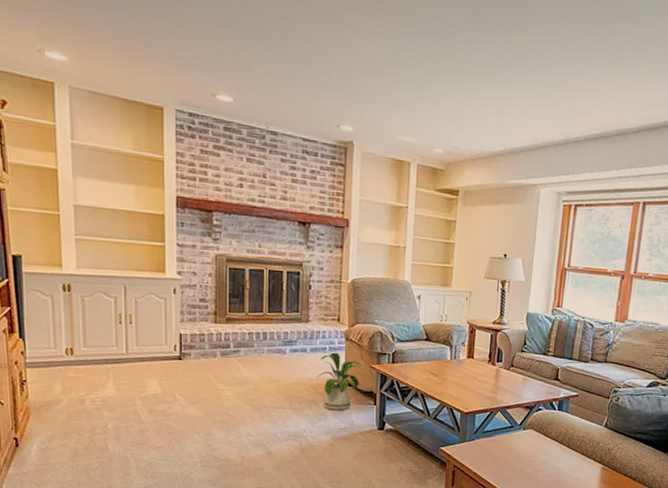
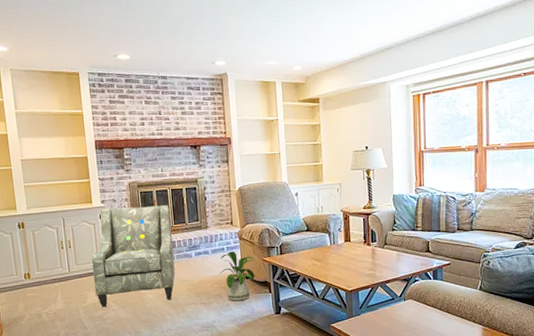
armchair: none [157,281,264,400] -> present [92,205,175,307]

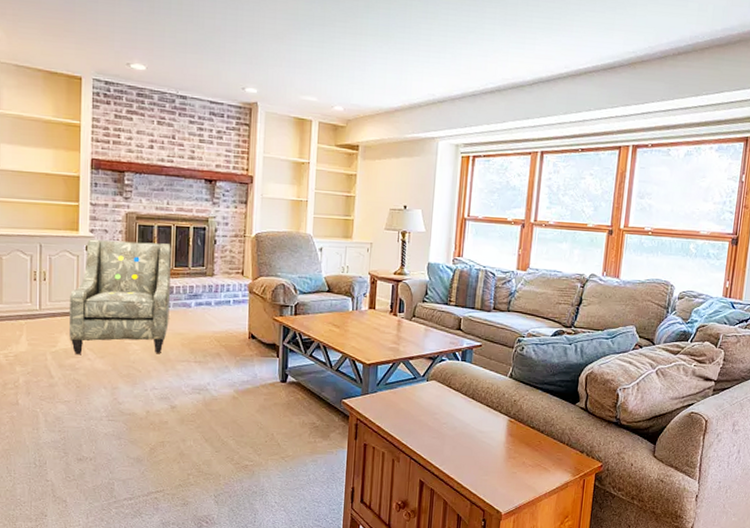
house plant: present [219,251,256,302] -> none [220,305,265,364]

